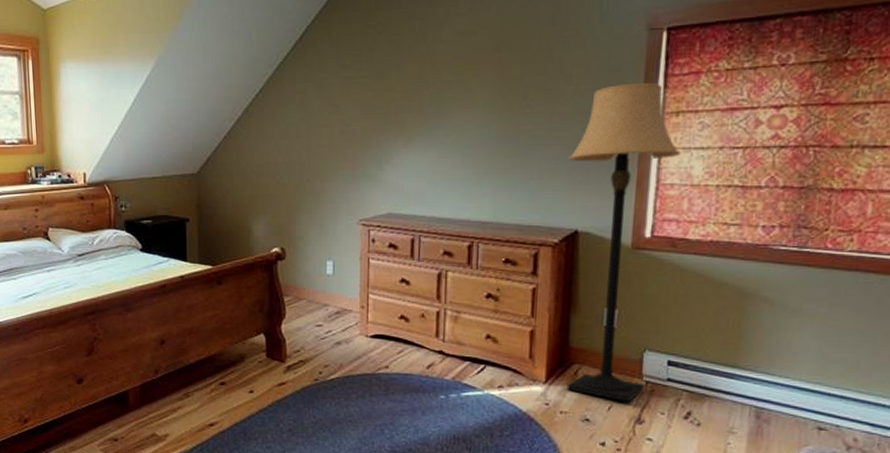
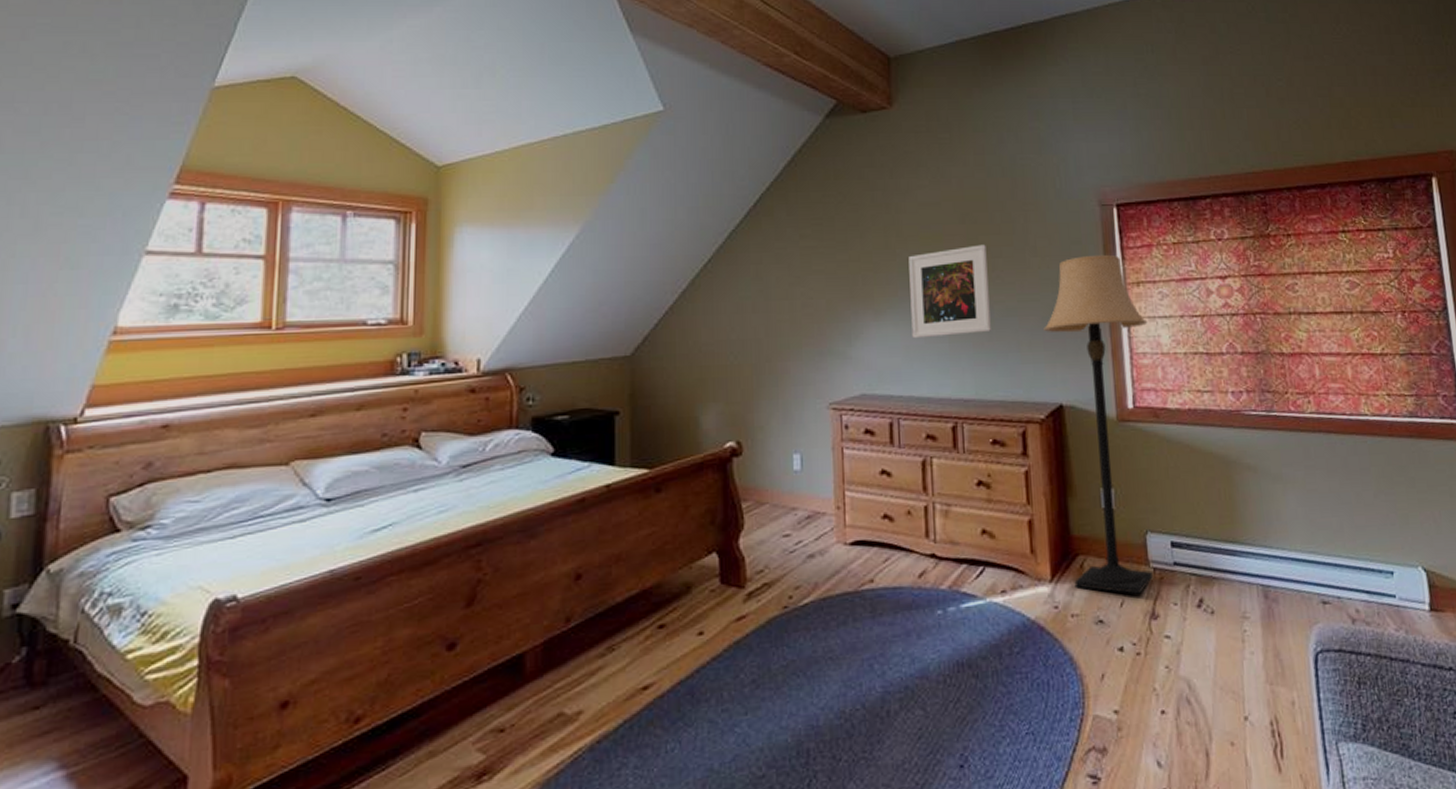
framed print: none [438,73,519,165] -> present [908,244,991,339]

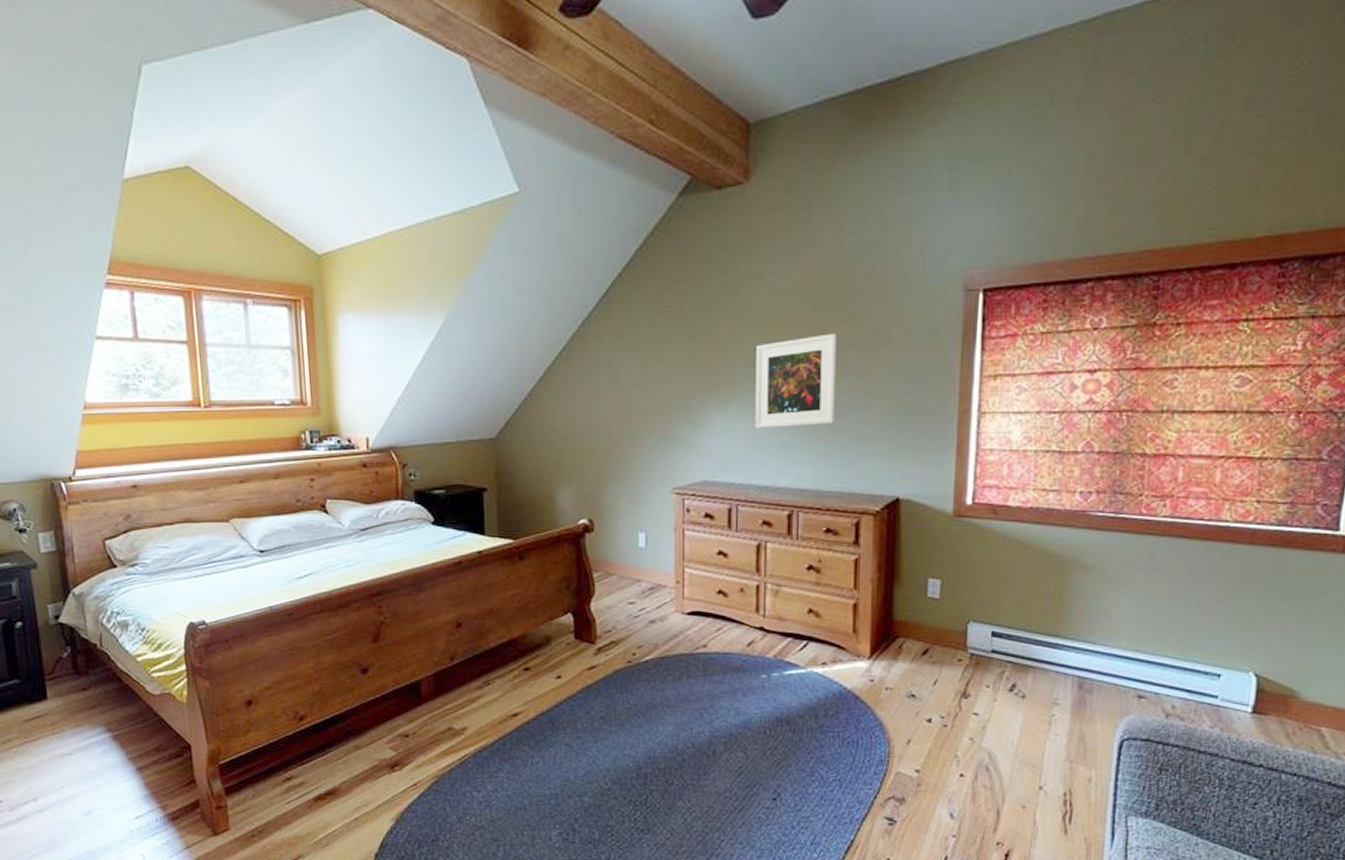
lamp: present [1044,254,1153,594] -> none [888,345,1000,675]

